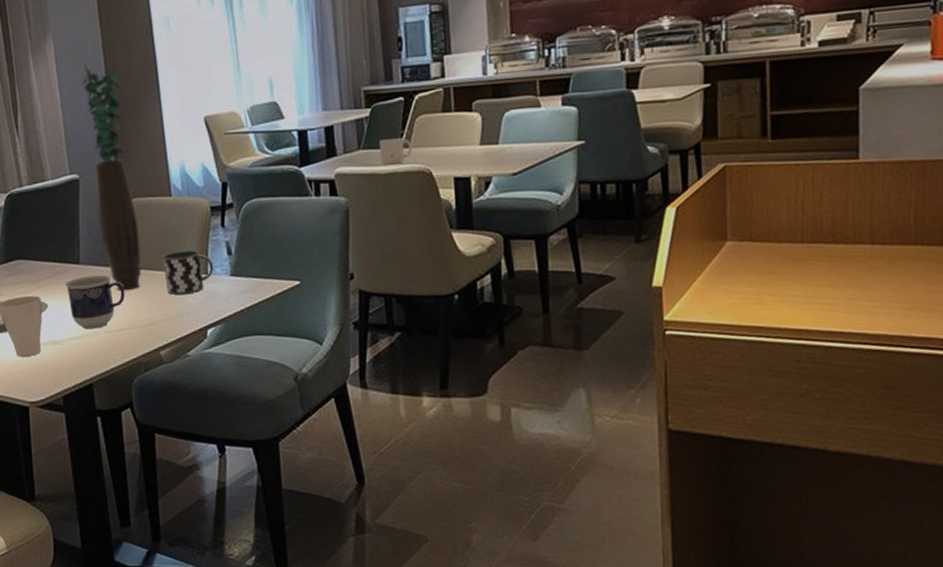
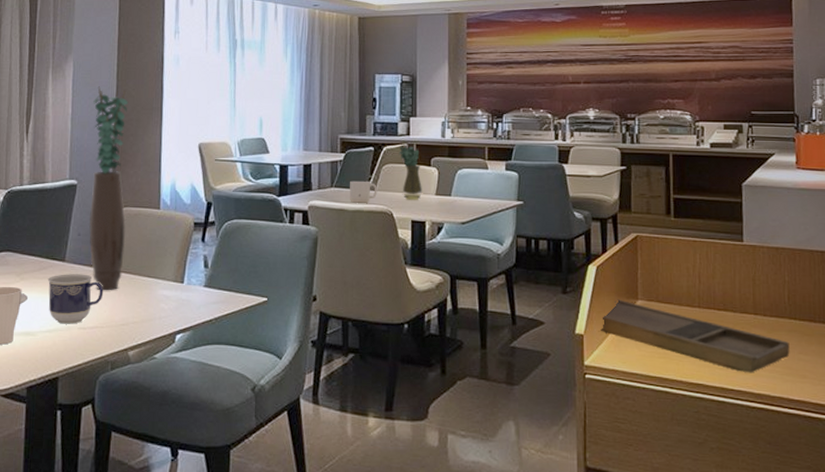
cup: present [162,250,214,295] -> none [143,259,190,300]
vase: none [433,87,464,156] -> present [399,142,422,201]
tray: none [652,242,914,312] -> present [576,299,790,373]

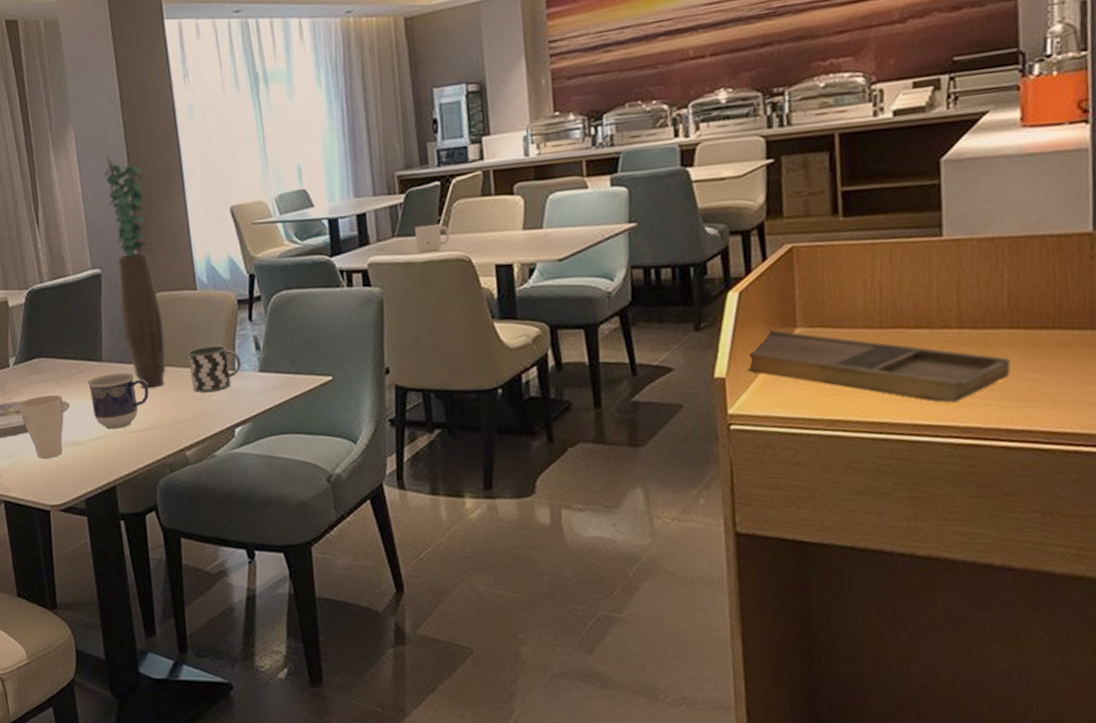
cup: none [143,259,190,300] -> present [188,345,242,393]
vase: present [399,142,422,201] -> none [471,170,506,242]

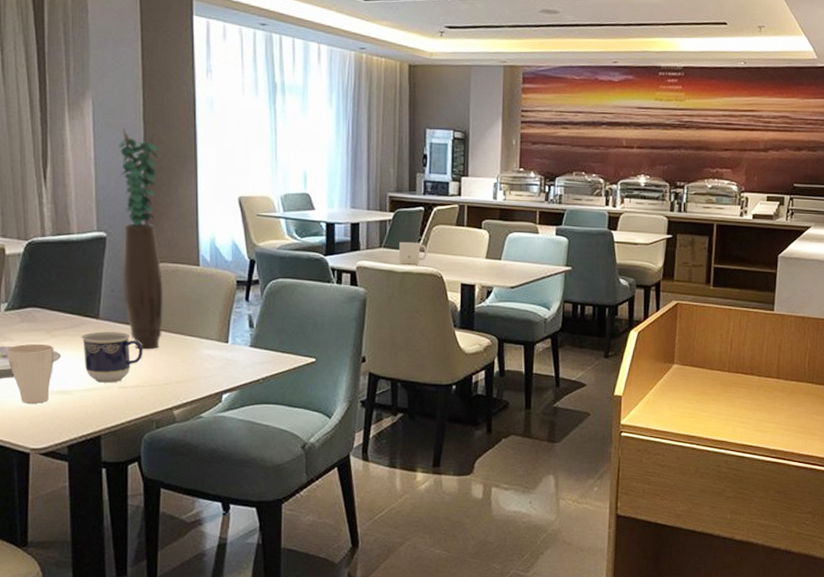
cup: present [188,345,242,393] -> none [185,318,235,360]
tray: present [714,329,1010,403] -> none [616,363,805,431]

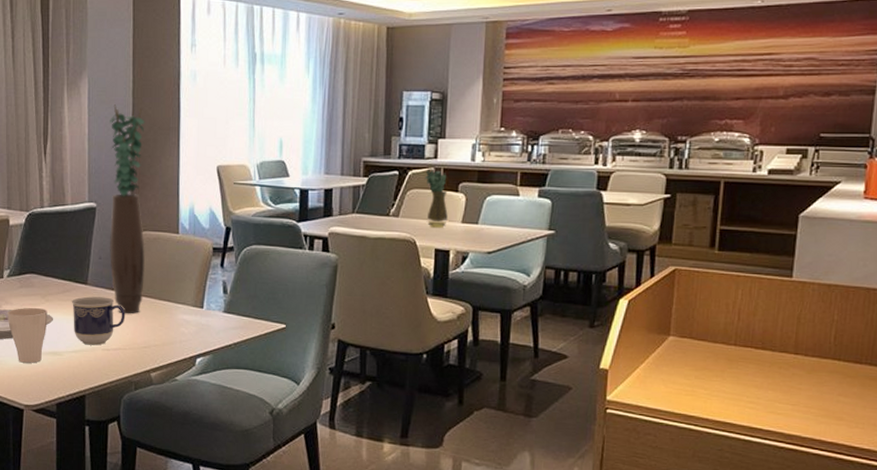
mug: present [399,241,427,265] -> none [372,206,401,230]
vase: none [449,203,472,264] -> present [424,166,448,229]

